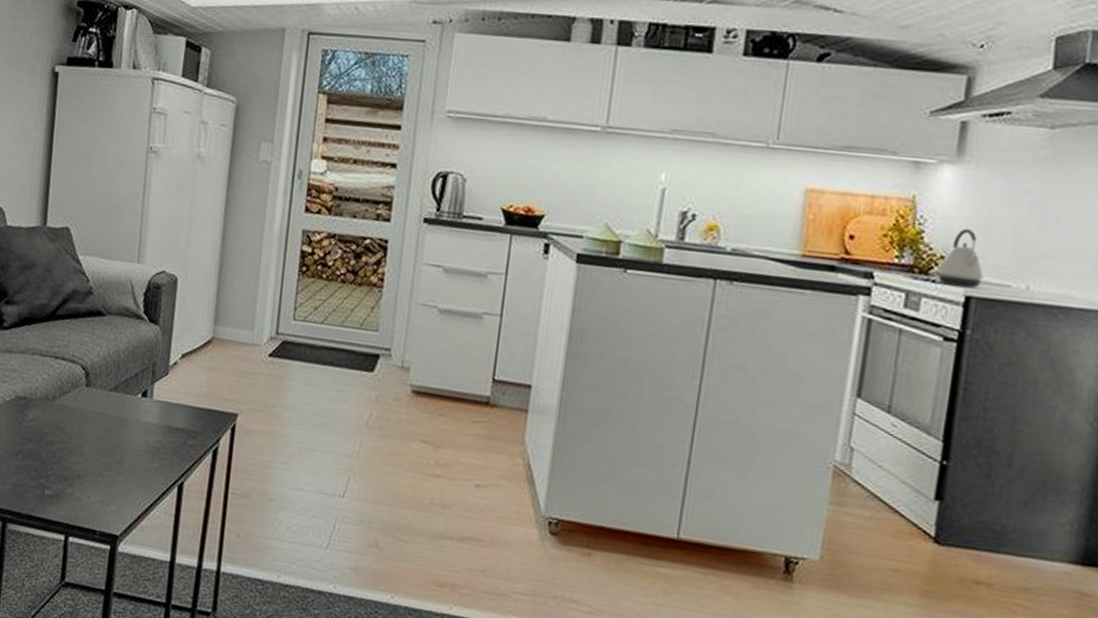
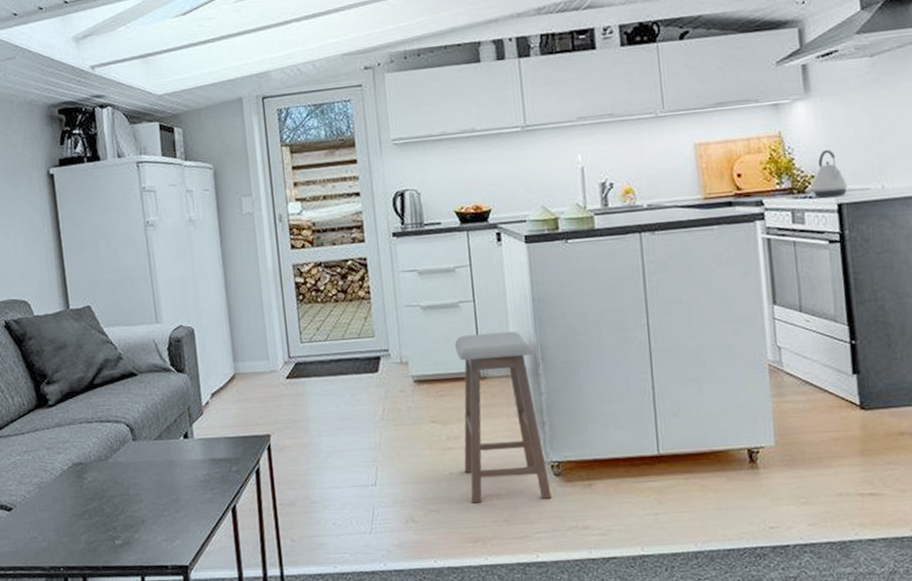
bar stool: none [447,352,560,559] -> present [454,331,552,503]

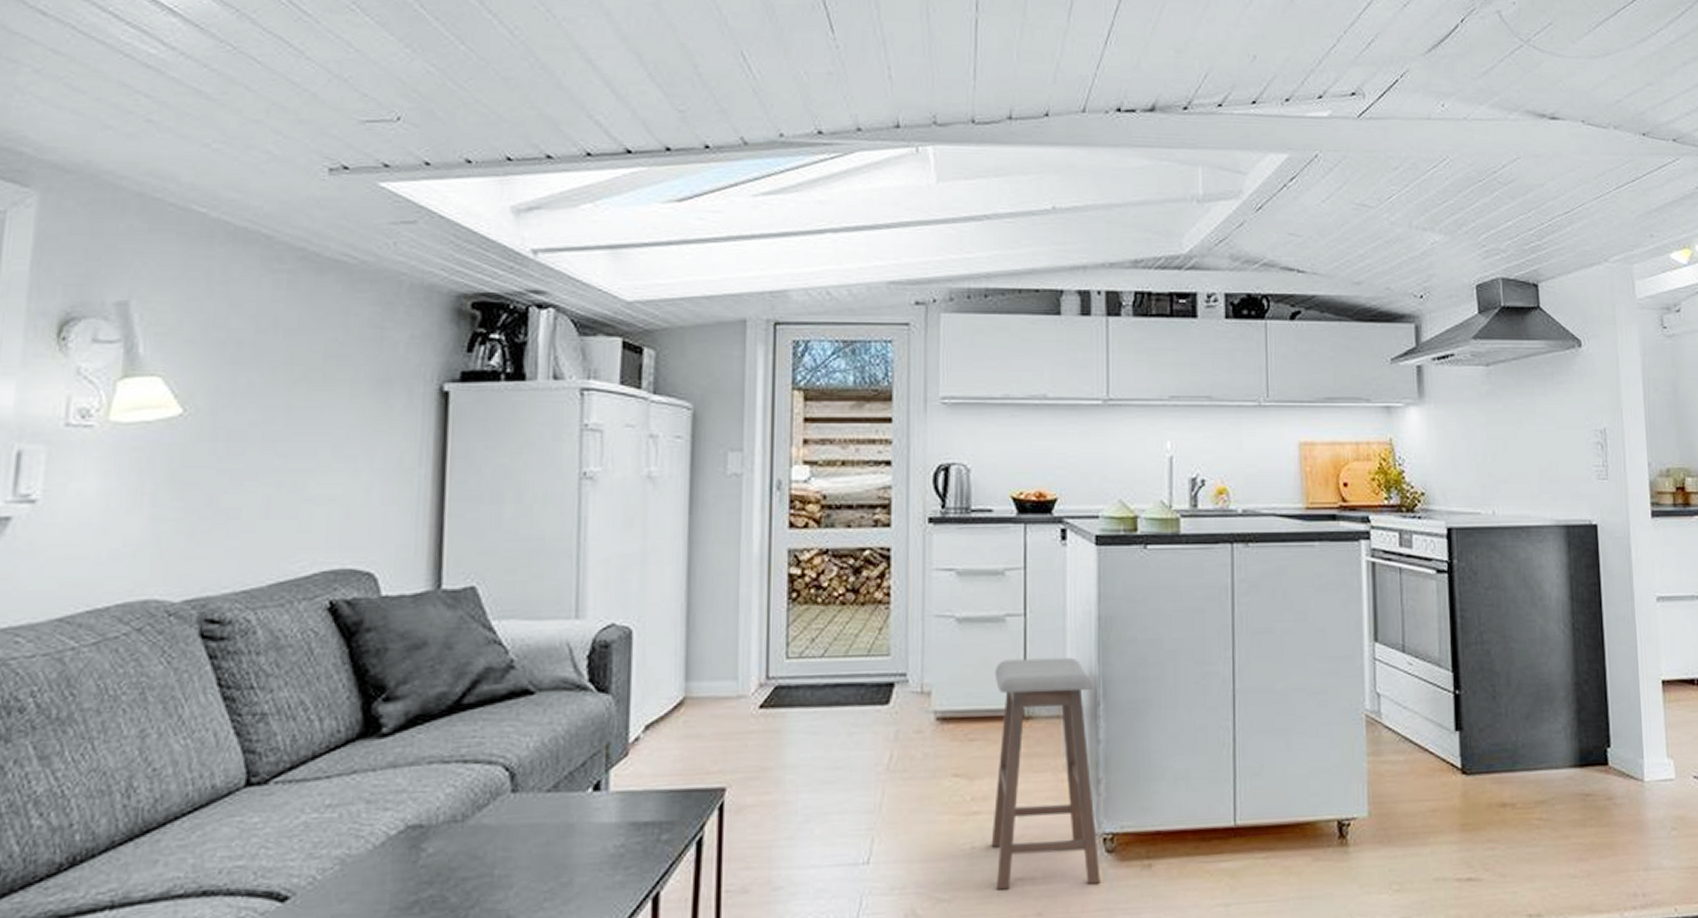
kettle: present [812,149,848,198] -> none [1422,464,1458,519]

